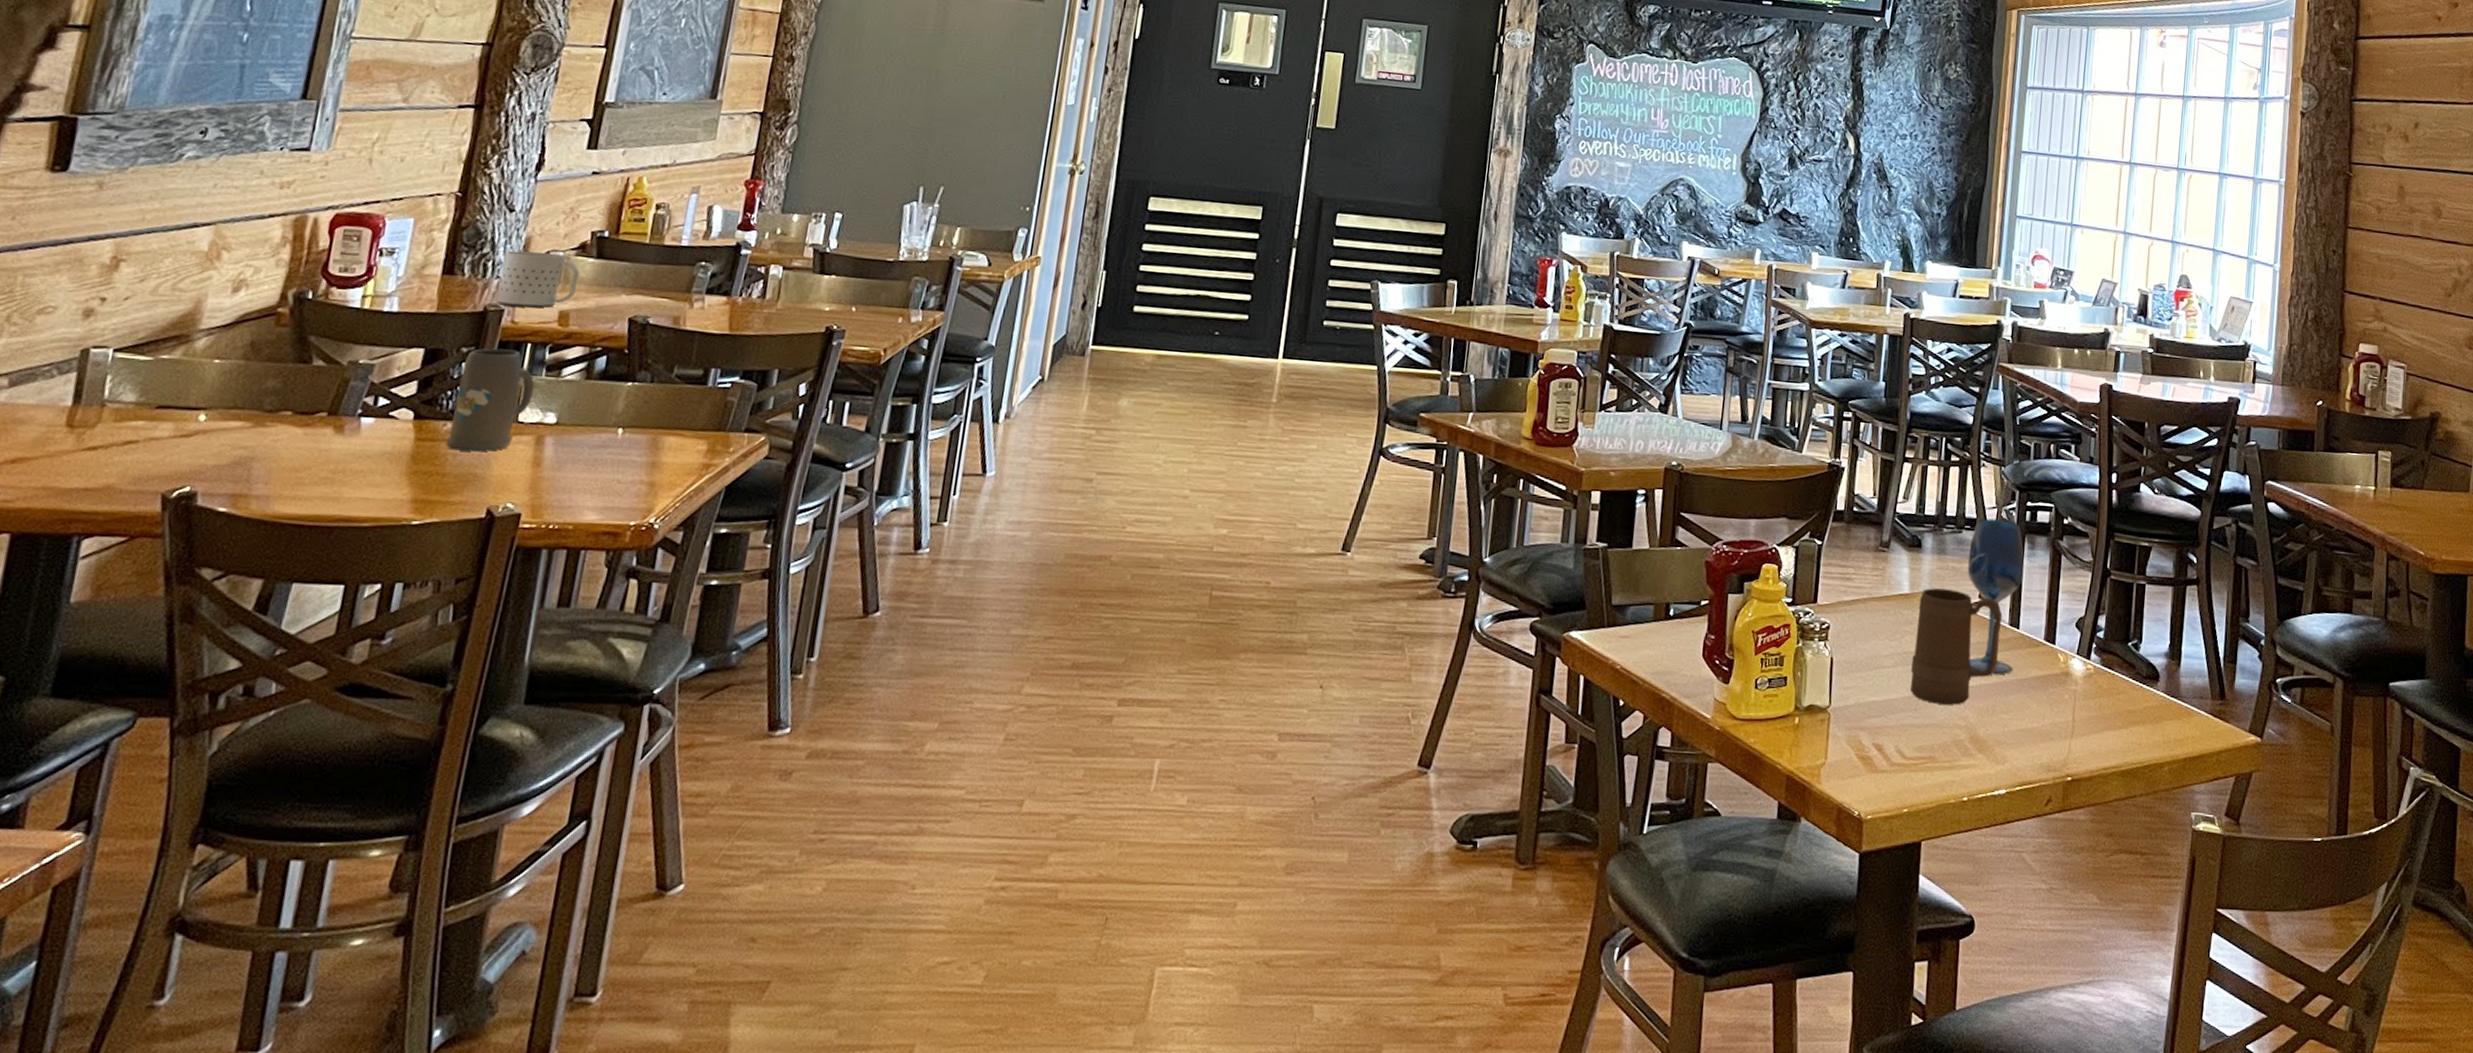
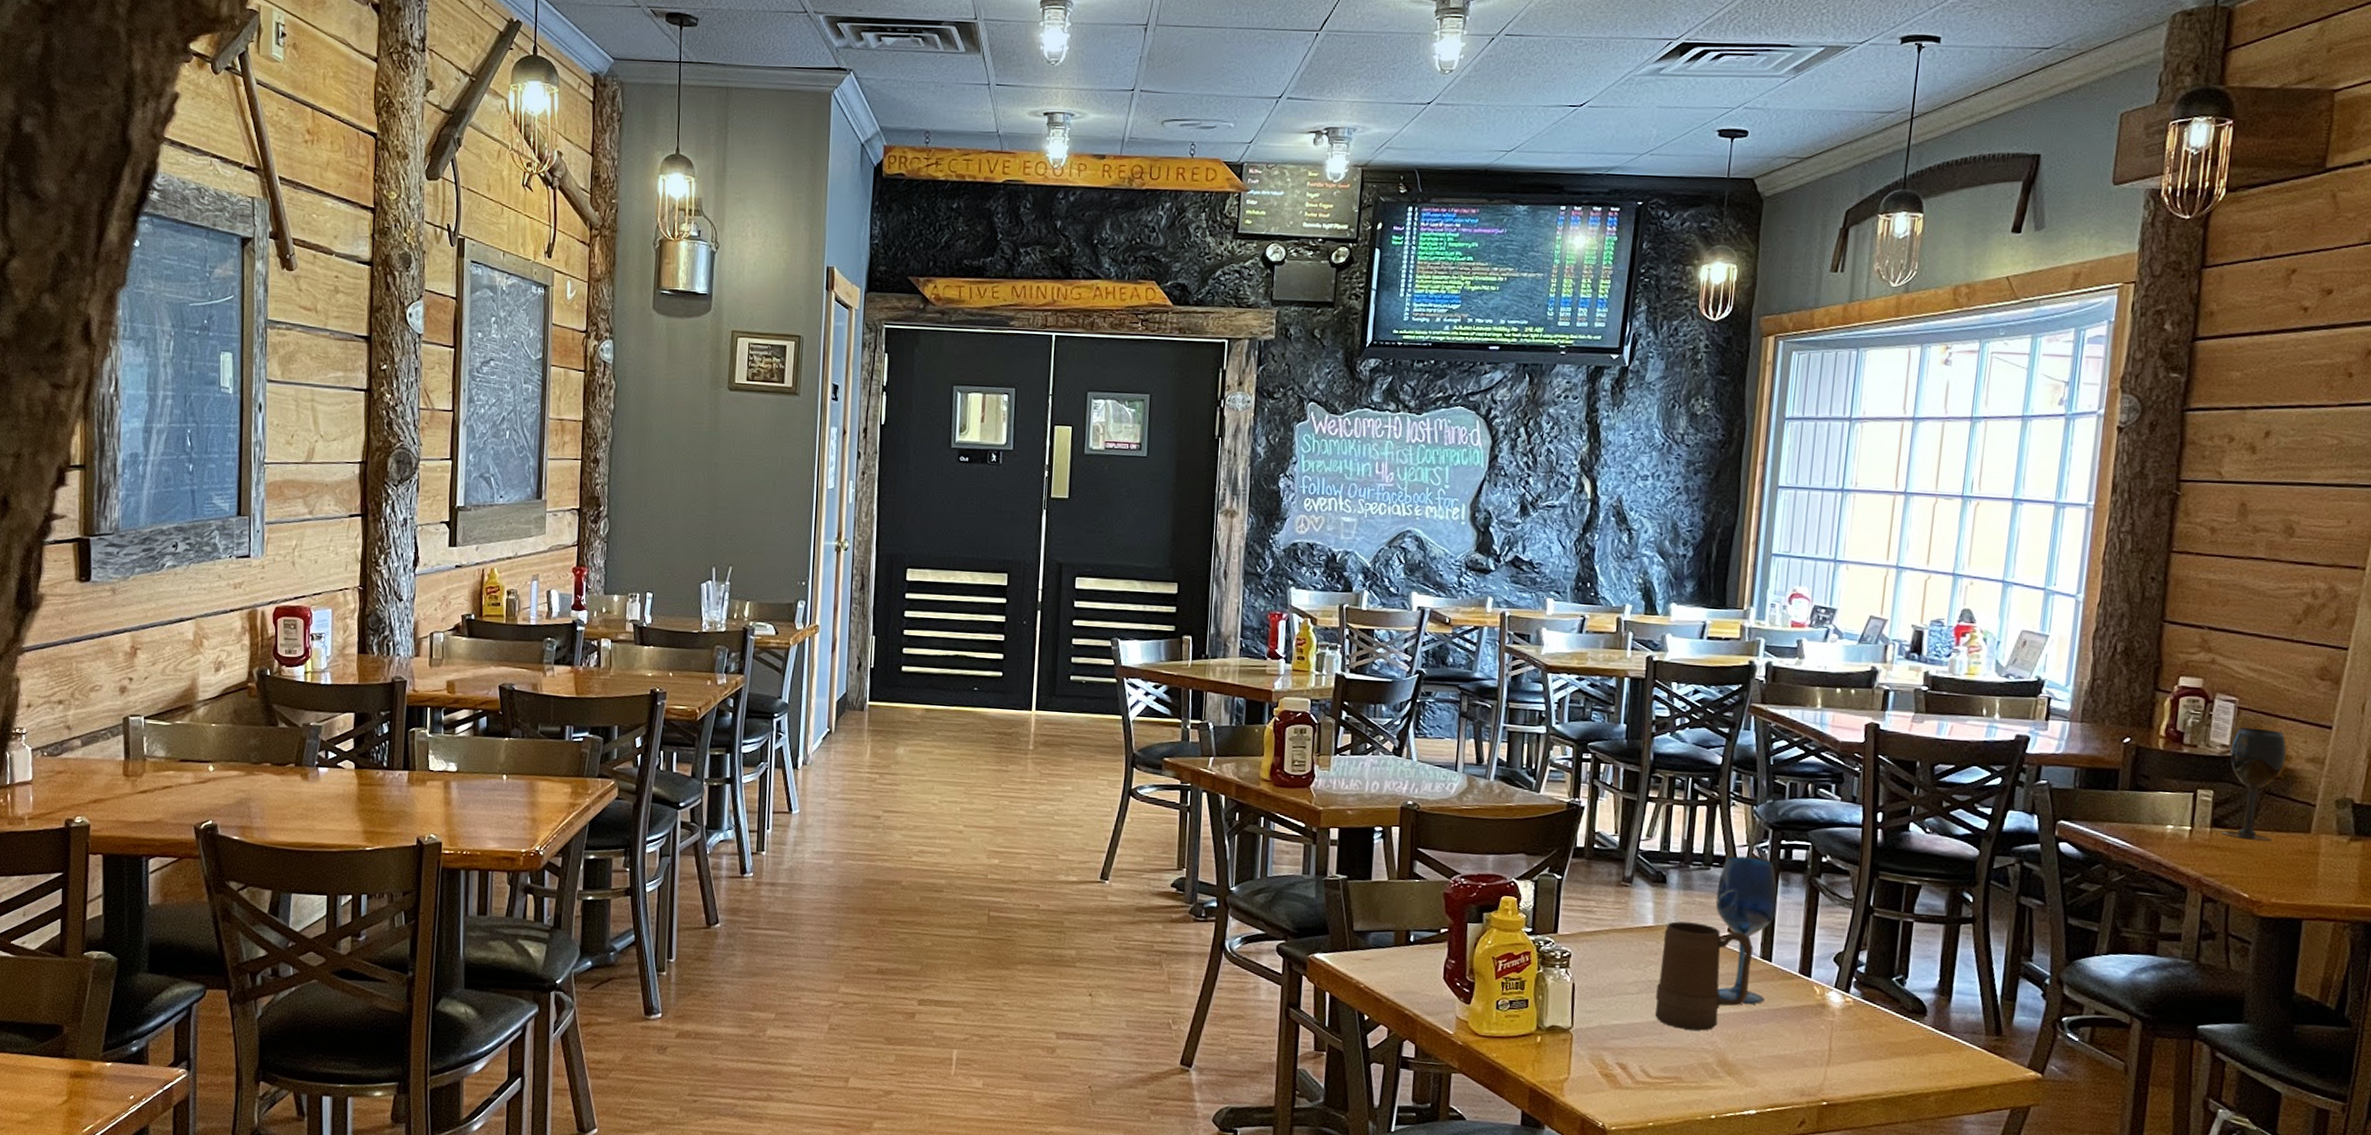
beer mug: present [446,348,535,452] -> none [381,712,437,794]
mug: present [495,250,580,308] -> none [399,632,457,679]
wine glass: none [2399,392,2447,501] -> present [2221,727,2287,842]

